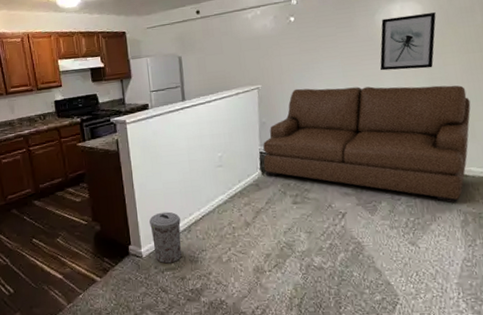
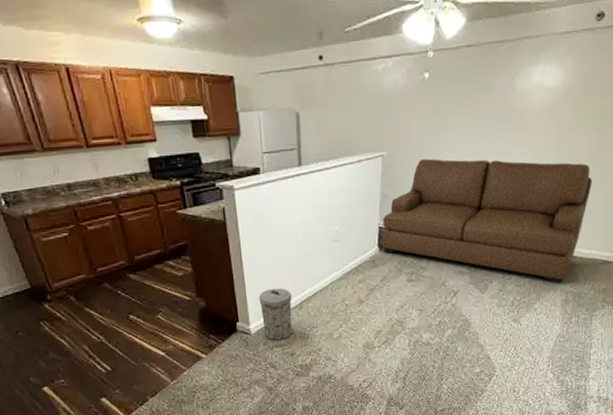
wall art: present [380,12,436,71] -> none [512,80,577,144]

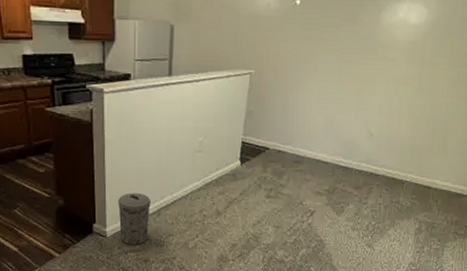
sofa: present [381,158,592,284] -> none [243,79,450,212]

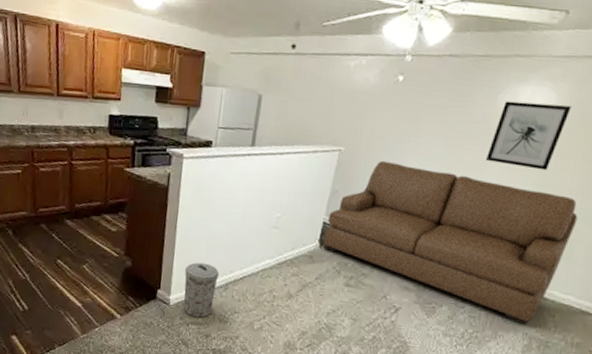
sofa: none [243,79,450,212] -> present [323,160,578,326]
wall art: none [375,18,439,77] -> present [486,101,571,171]

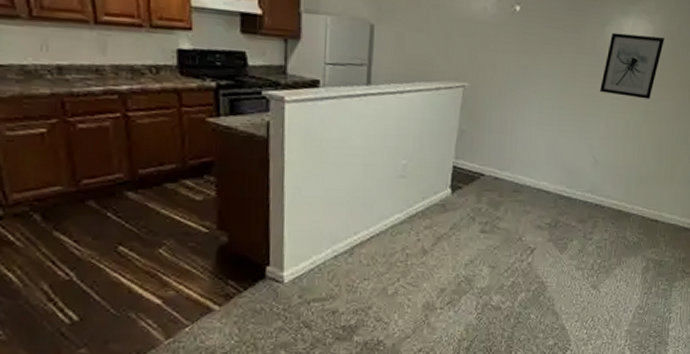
trash can: present [183,262,219,318] -> none [300,227,342,293]
sofa: present [323,160,578,326] -> none [454,95,676,248]

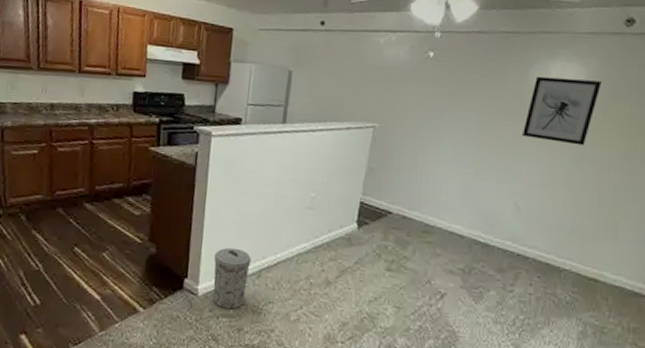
trash can: none [300,227,342,293] -> present [213,247,251,310]

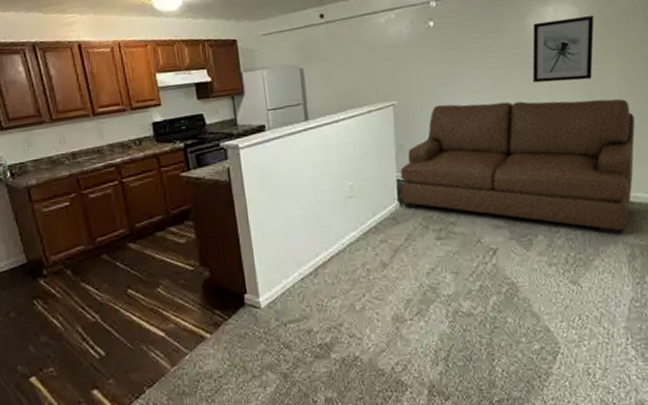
trash can: present [213,247,251,310] -> none [268,252,307,315]
sofa: none [361,137,620,310] -> present [400,98,636,235]

